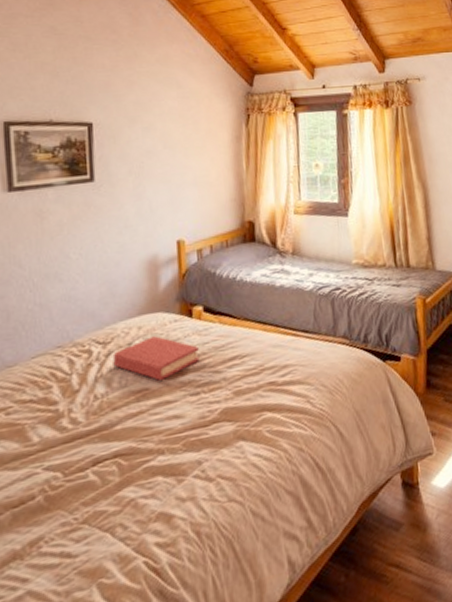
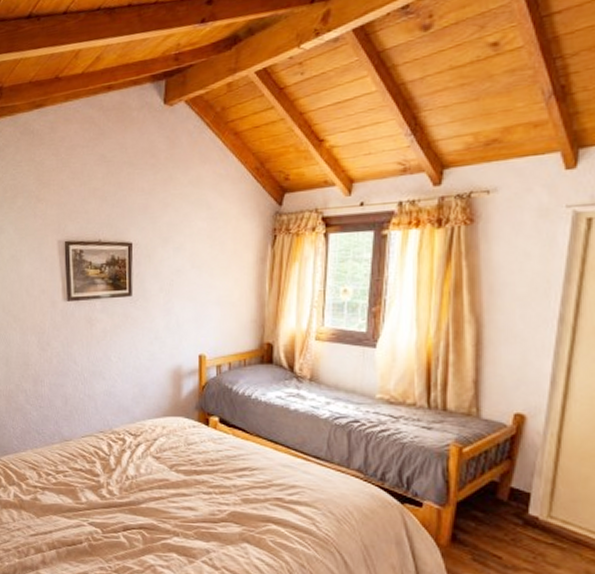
hardback book: present [112,336,200,381] -> none [141,437,213,475]

